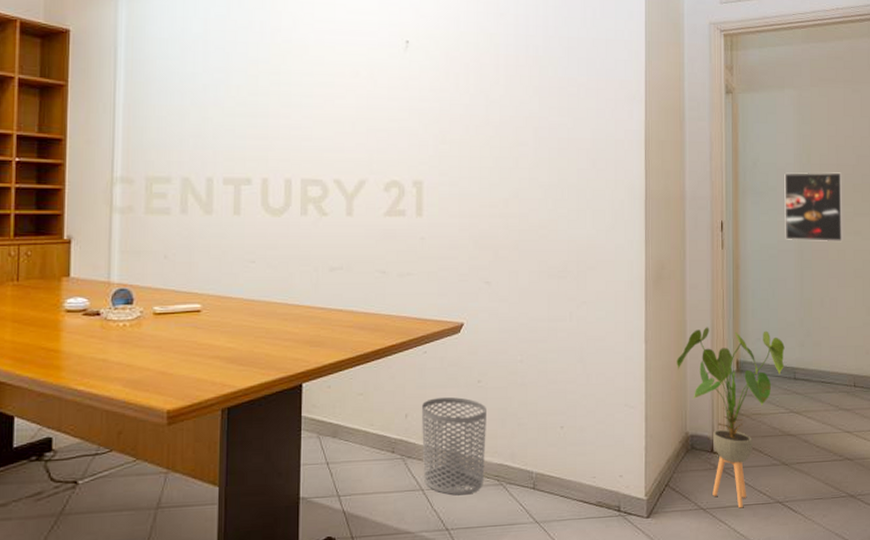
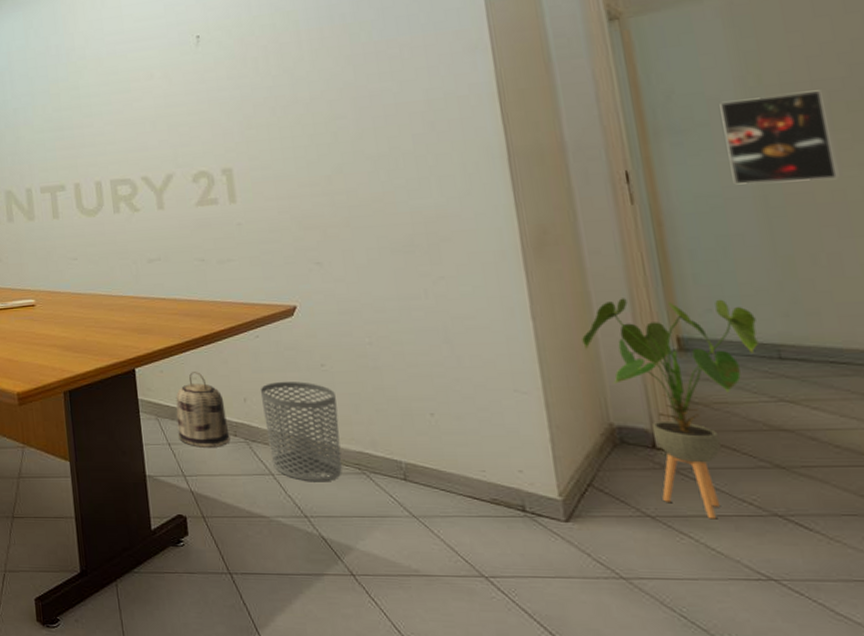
basket: none [338,387,388,466] -> present [176,372,230,447]

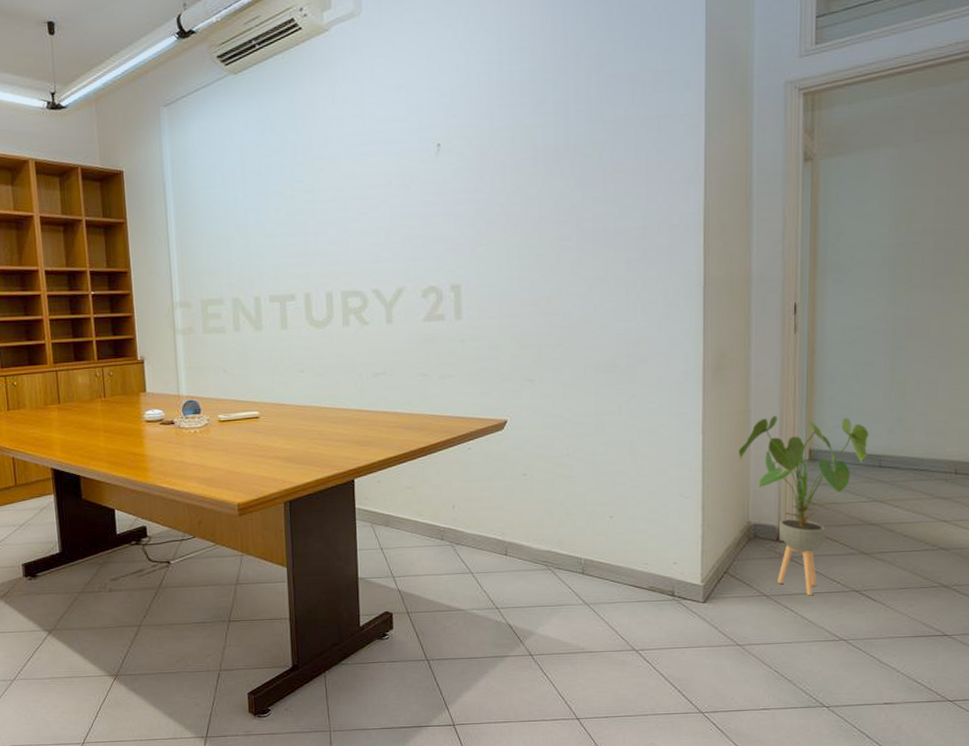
basket: present [176,372,230,447] -> none [390,481,437,551]
waste bin: present [260,382,342,482] -> none [467,490,533,579]
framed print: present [719,90,837,185] -> none [874,238,952,320]

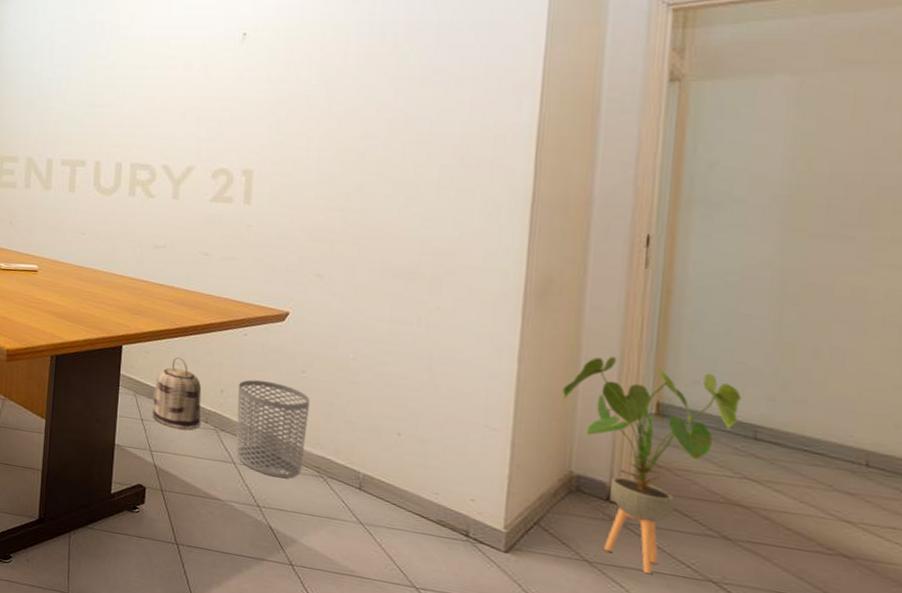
basket: none [390,481,437,551] -> present [152,357,202,430]
waste bin: none [467,490,533,579] -> present [236,379,310,479]

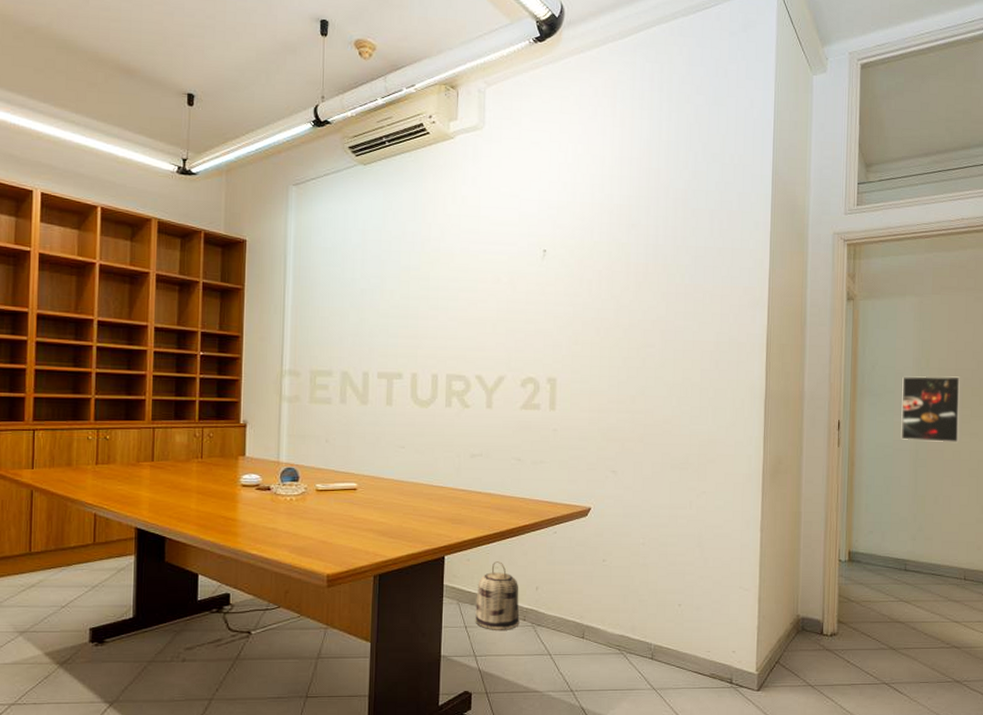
waste bin: present [236,379,310,479] -> none [550,574,610,661]
house plant: present [562,356,741,575] -> none [790,519,897,687]
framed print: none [755,181,872,276] -> present [901,375,960,443]

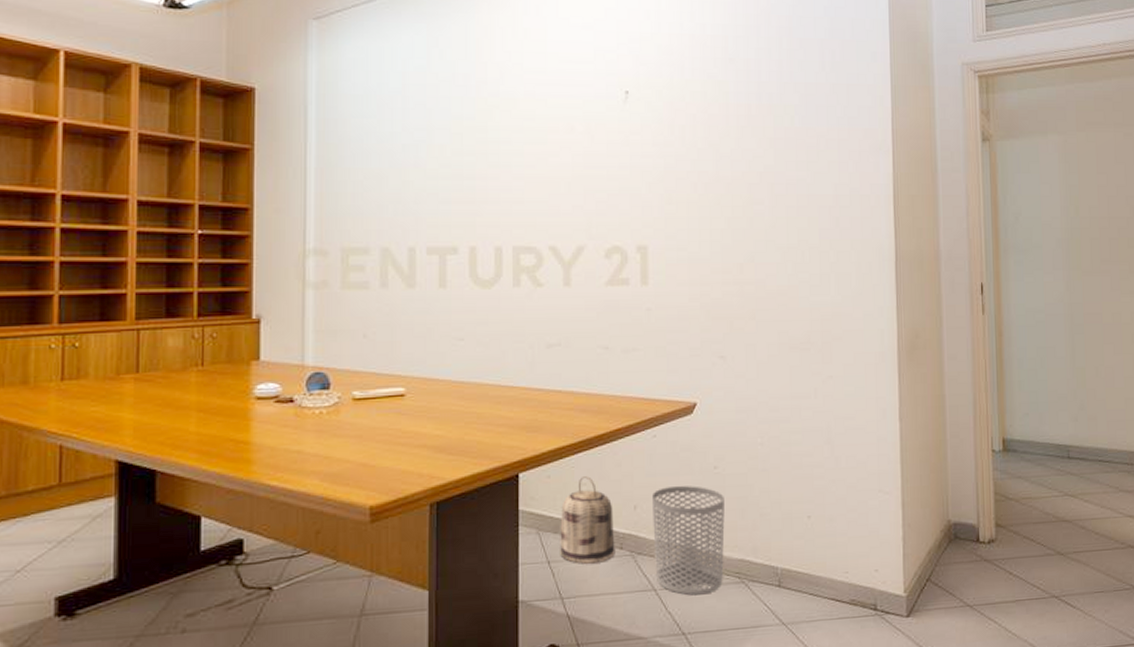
waste bin: none [550,574,610,661] -> present [651,486,725,596]
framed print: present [901,375,960,443] -> none [1050,226,1117,304]

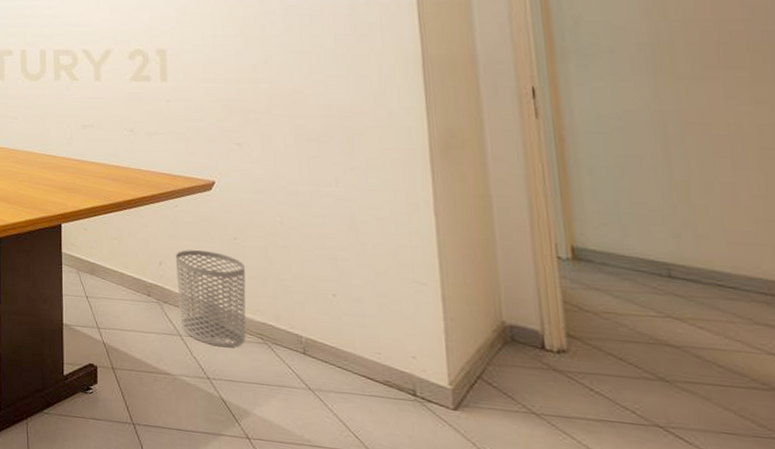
basket: present [560,476,615,564] -> none [96,232,144,305]

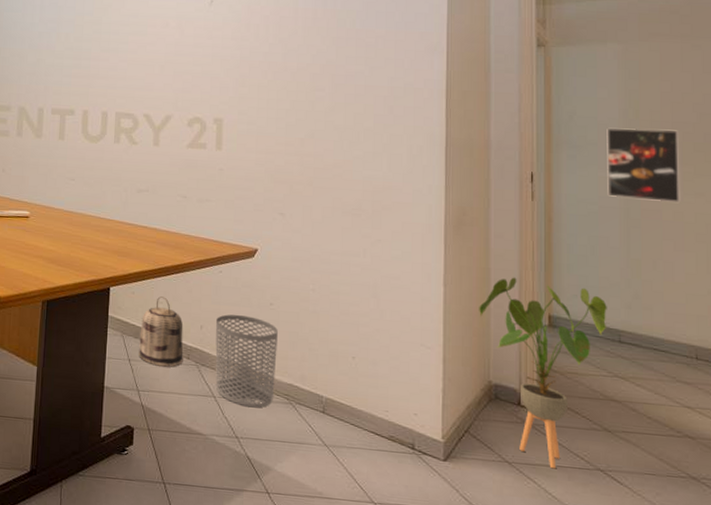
basket: none [96,232,144,305] -> present [139,296,184,367]
house plant: none [481,204,651,424] -> present [479,277,607,469]
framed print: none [625,29,734,114] -> present [607,127,680,203]

